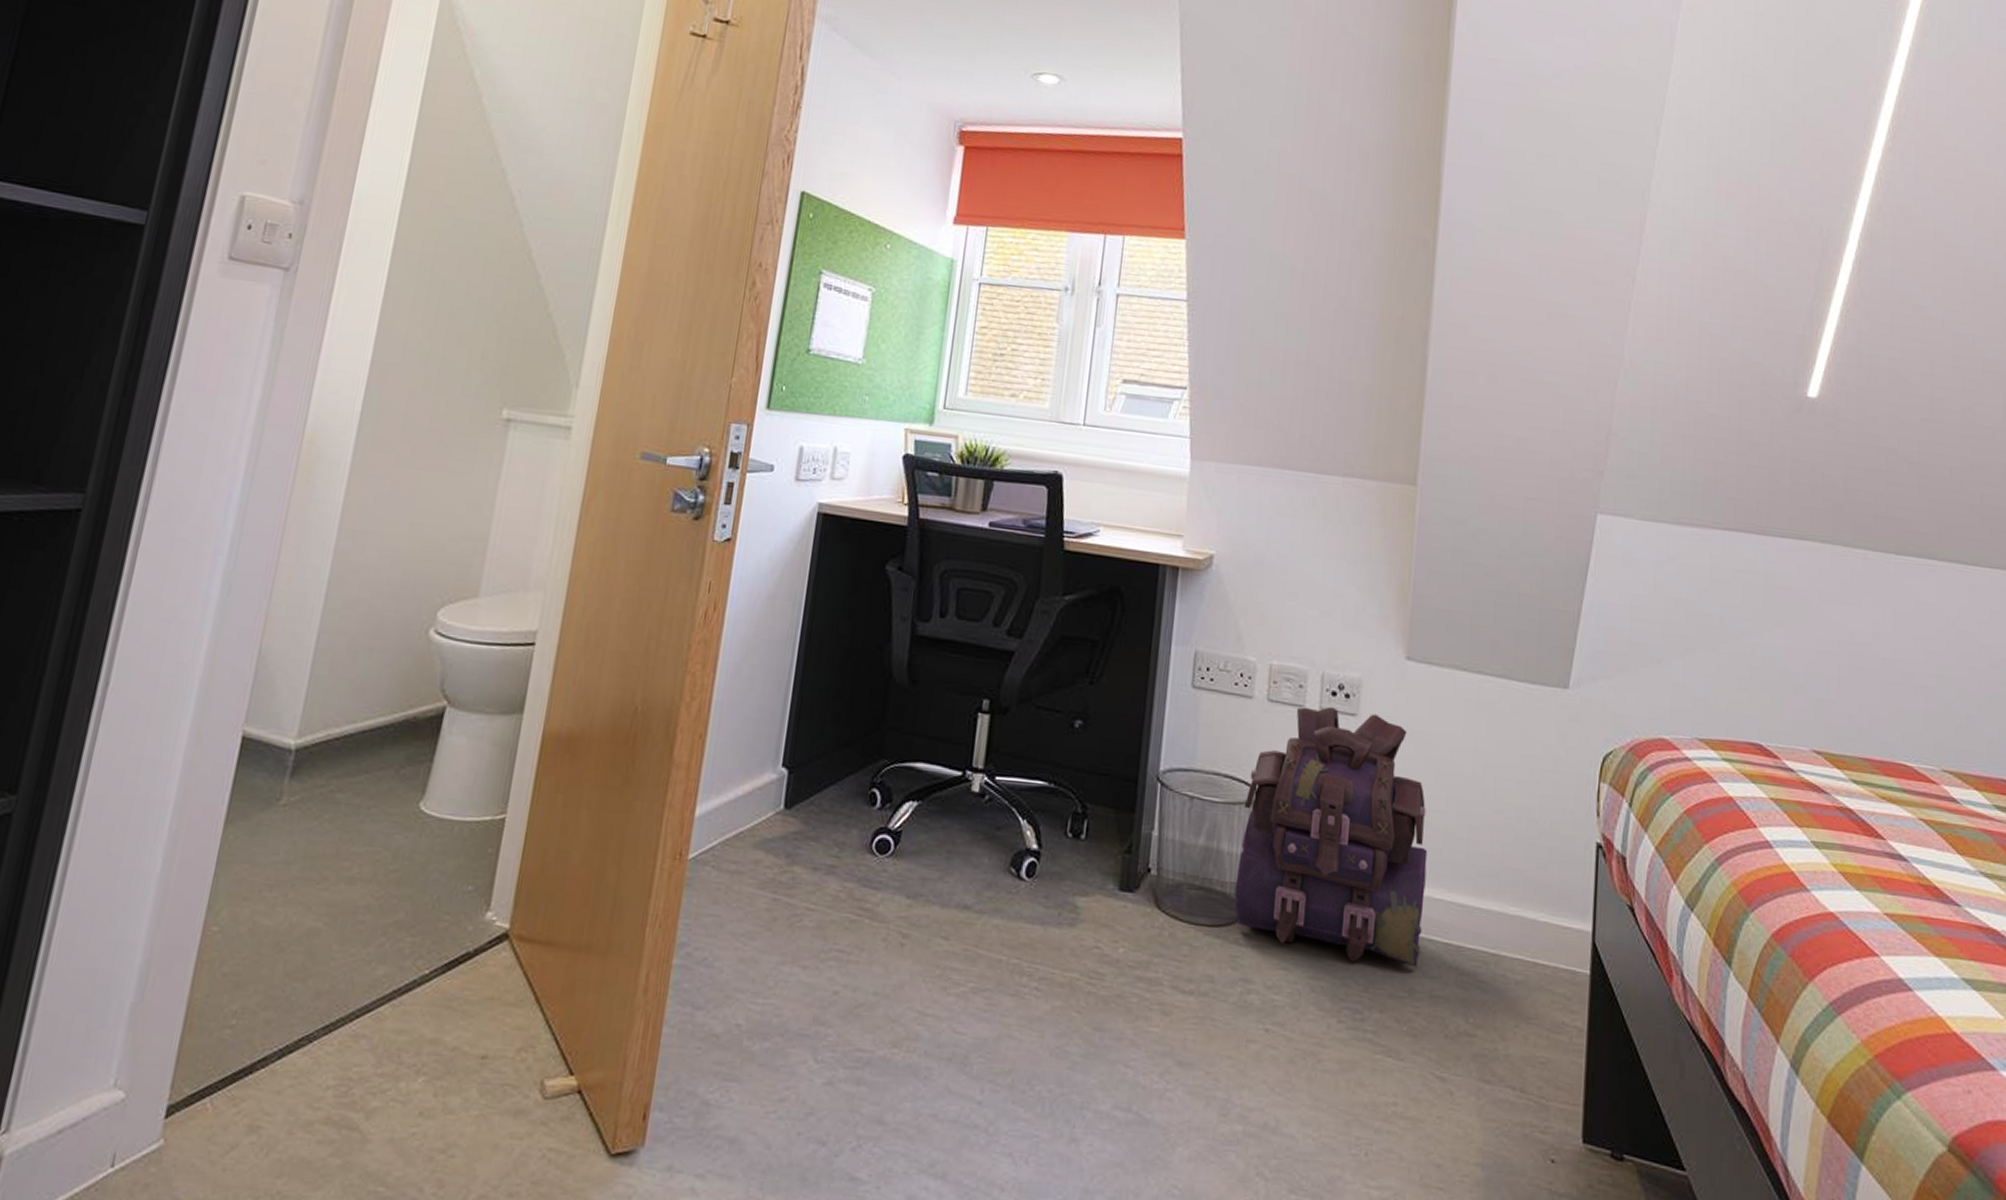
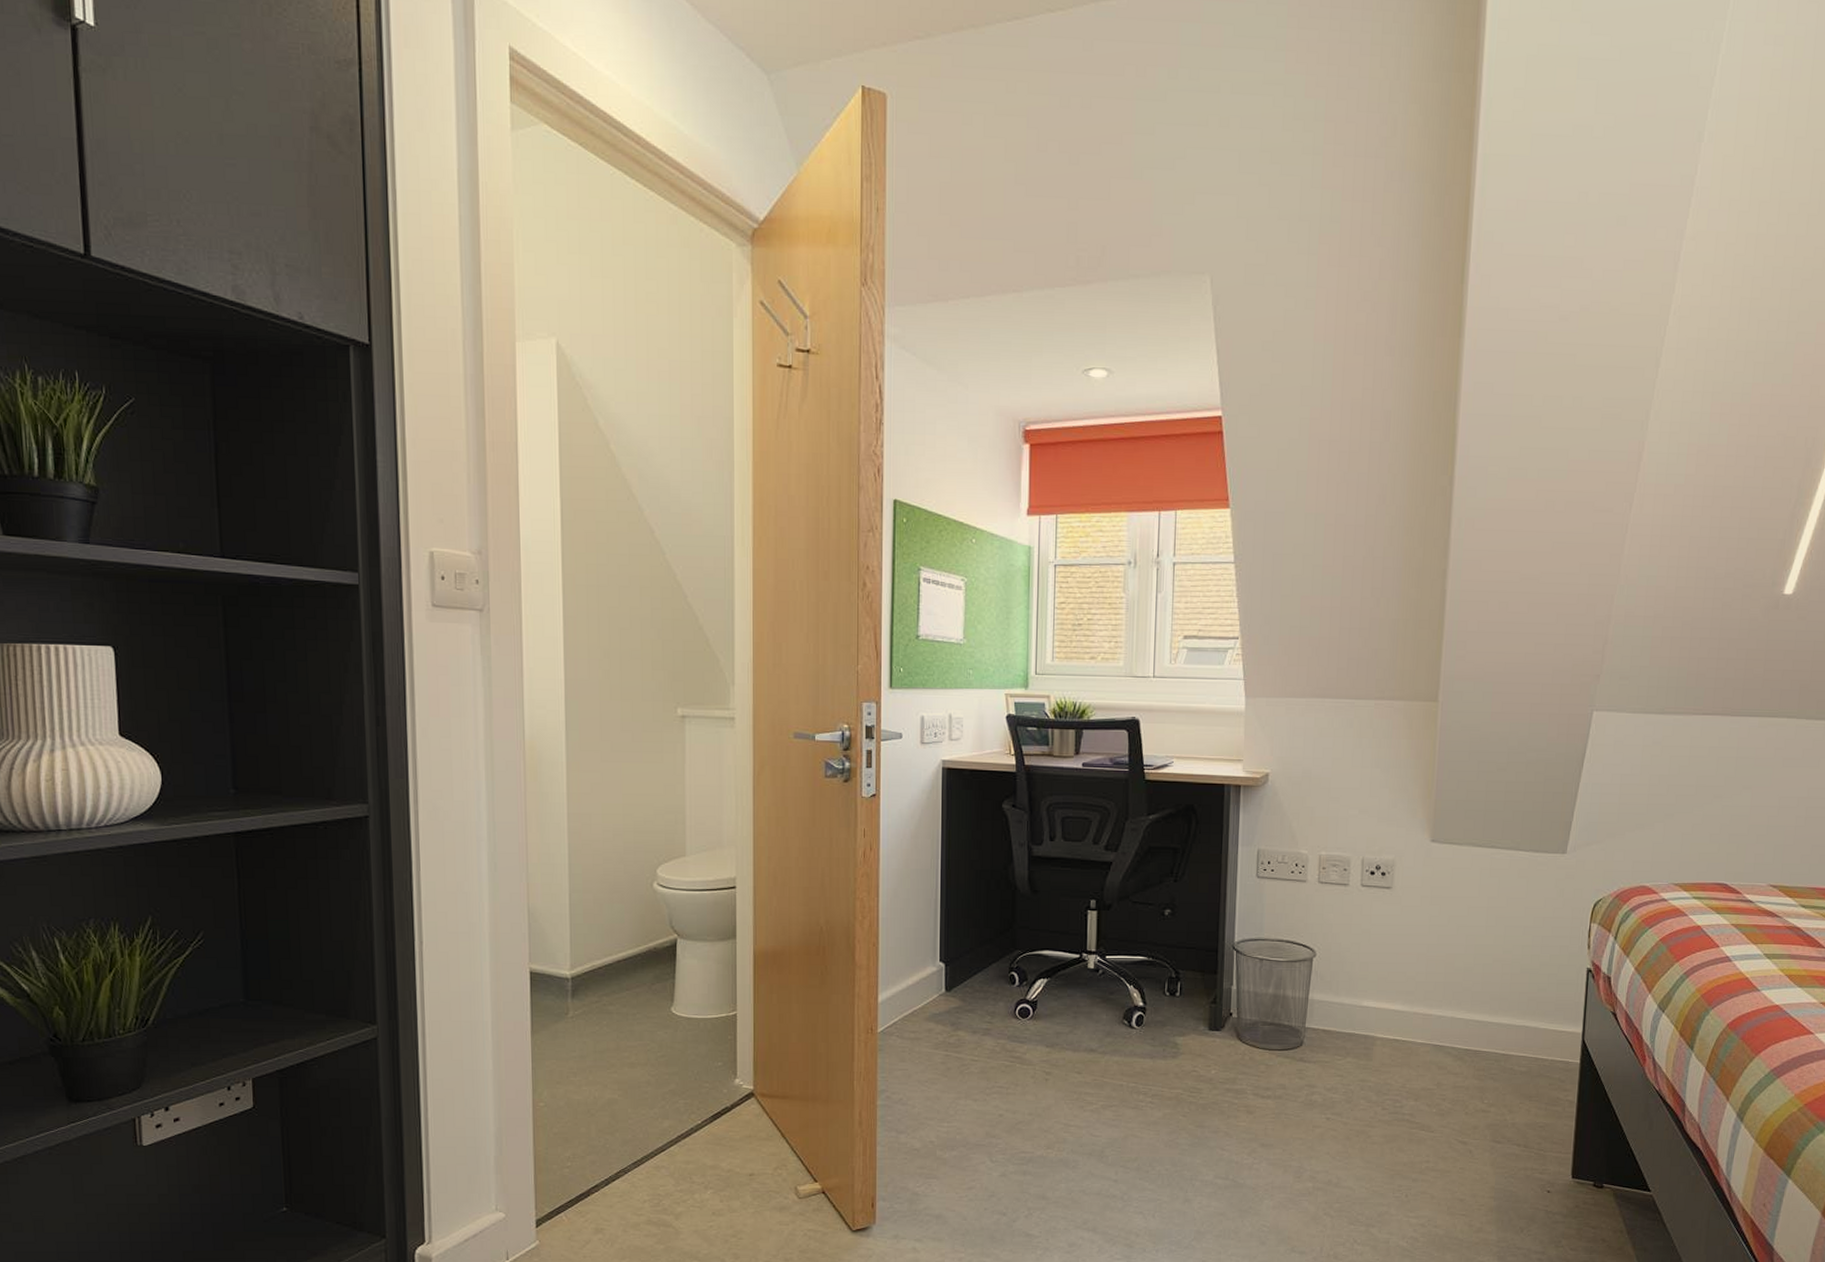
backpack: present [1234,706,1428,968] -> none [1298,883,1451,1068]

